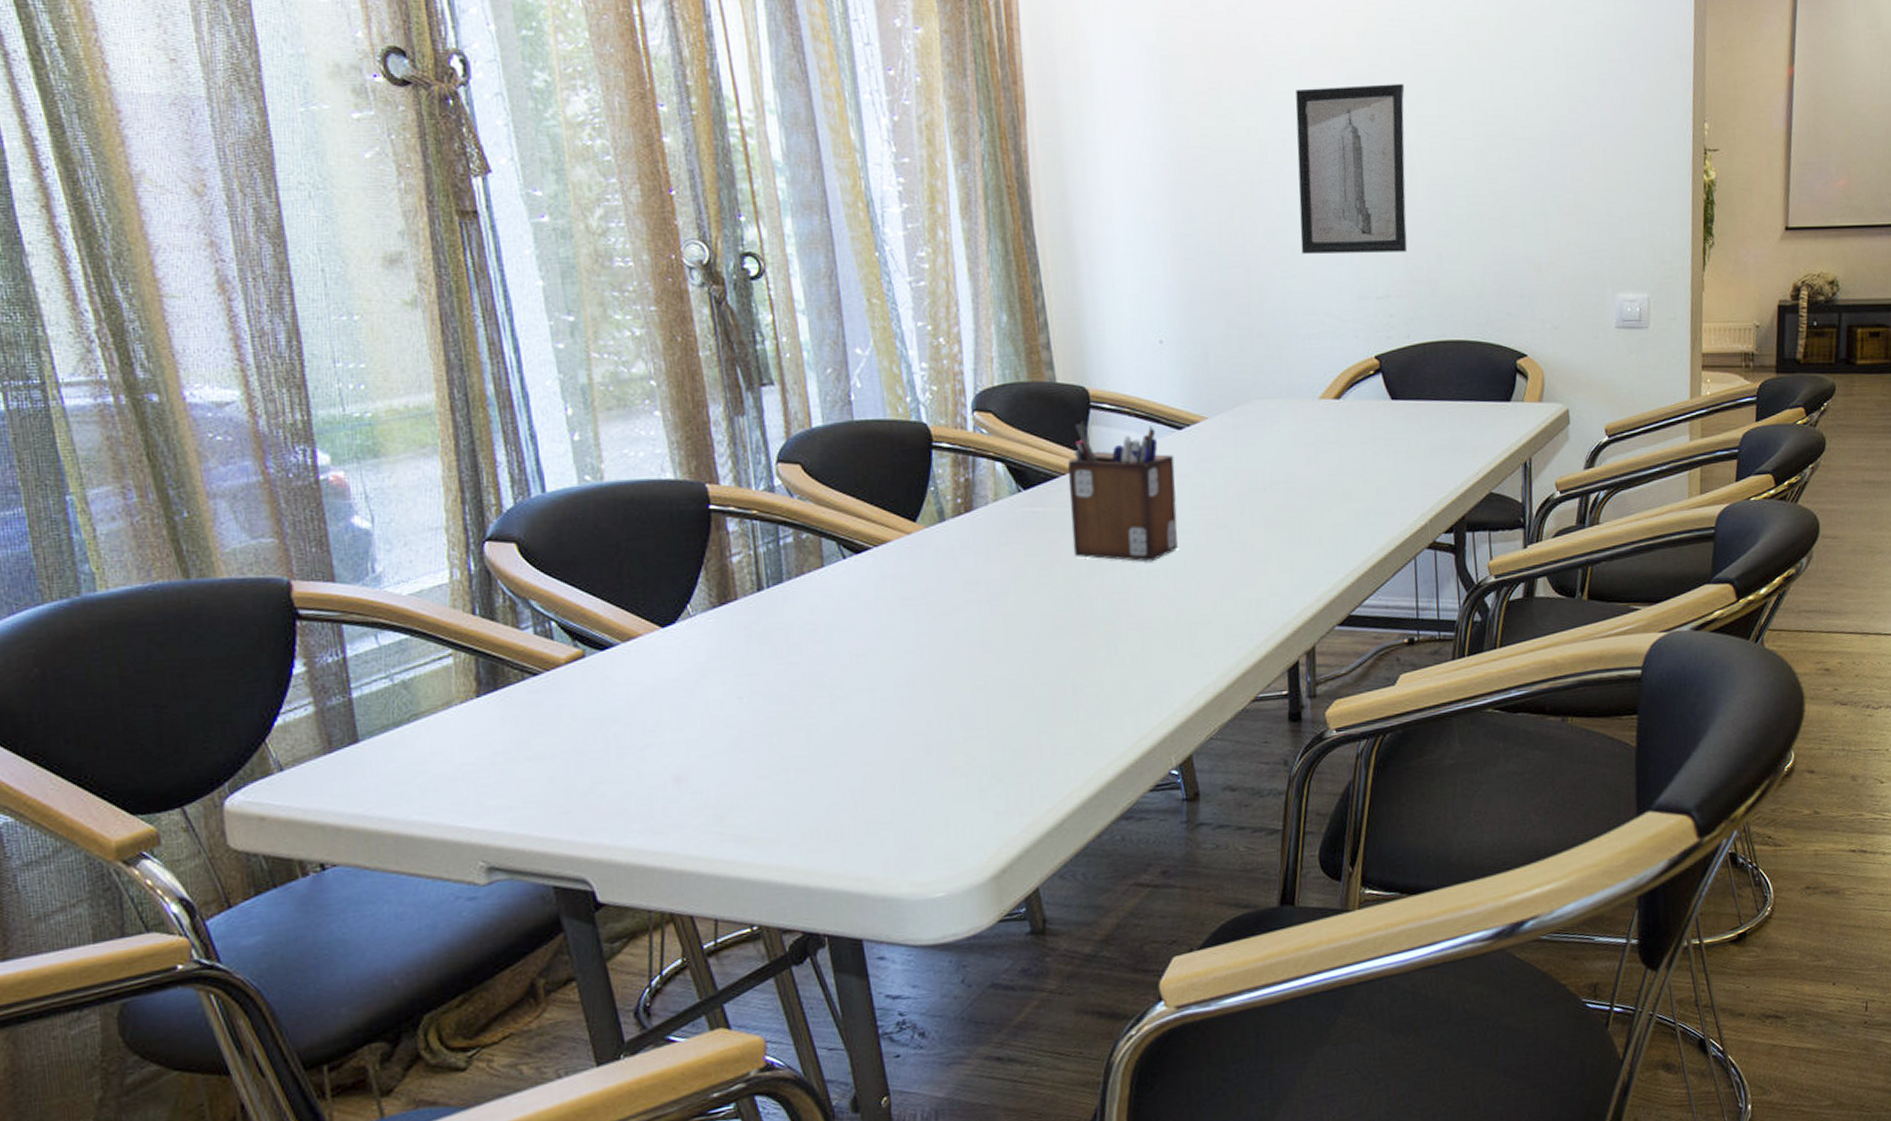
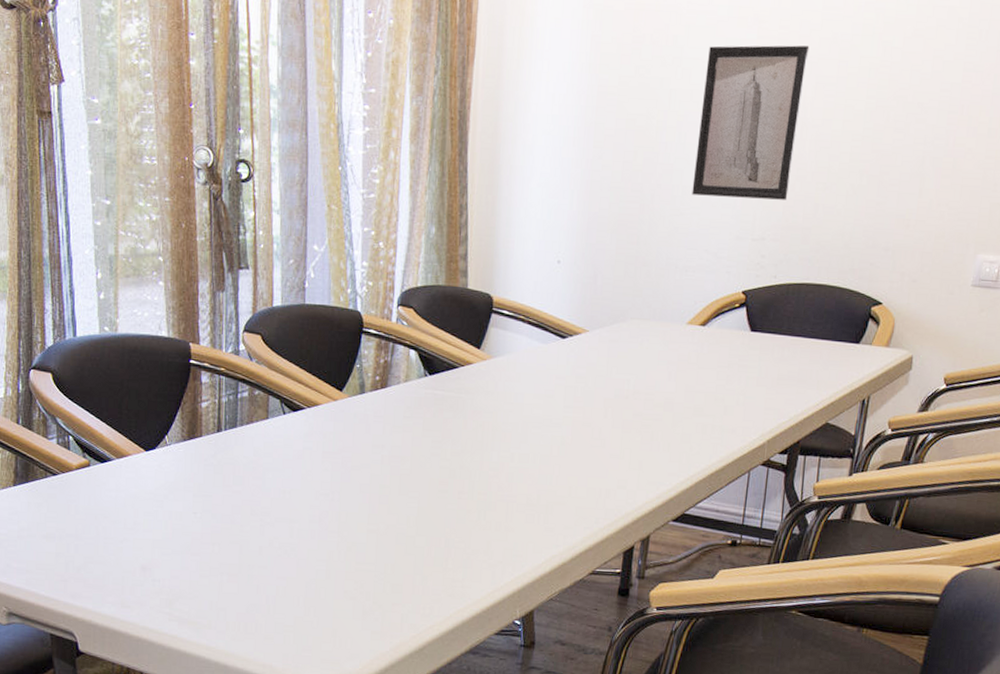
desk organizer: present [1068,421,1178,562] -> none [462,323,555,447]

